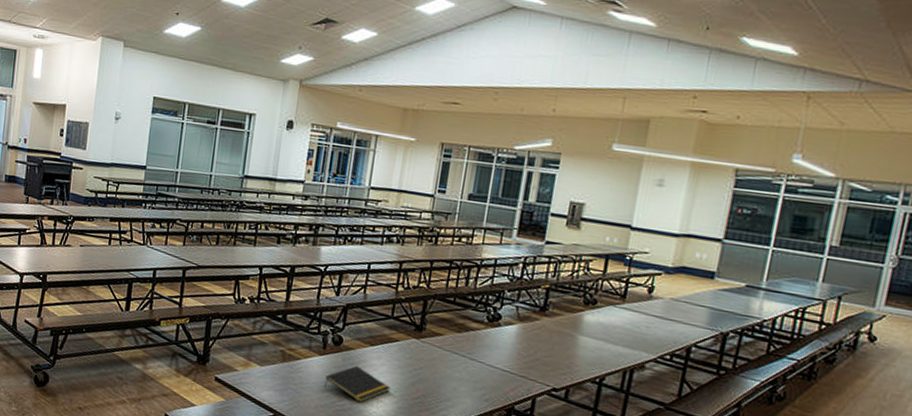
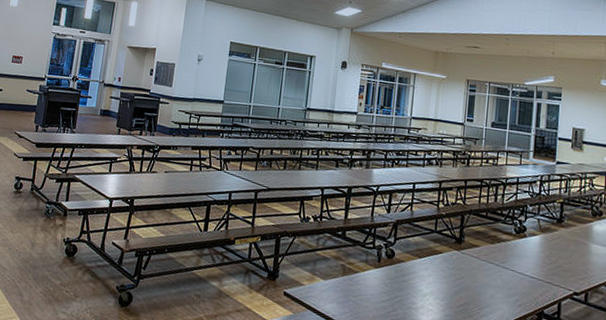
notepad: present [324,365,390,403] -> none [380,277,437,312]

